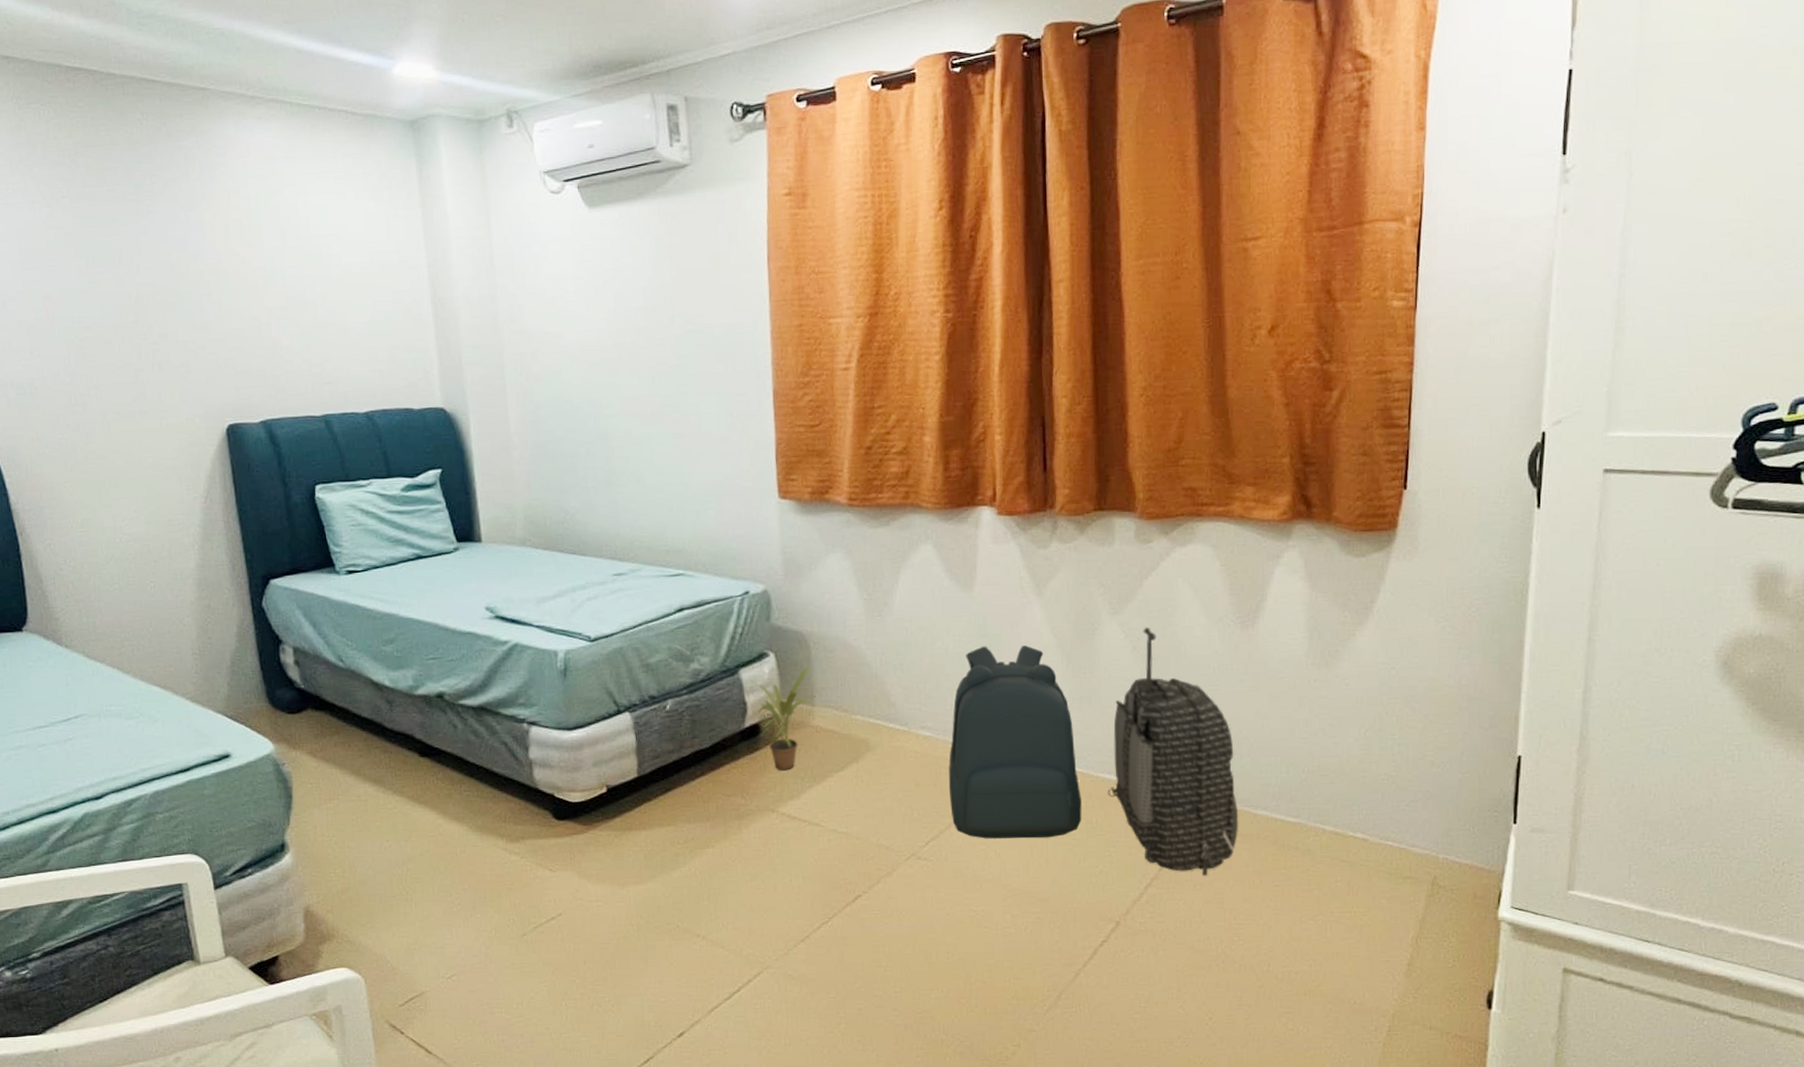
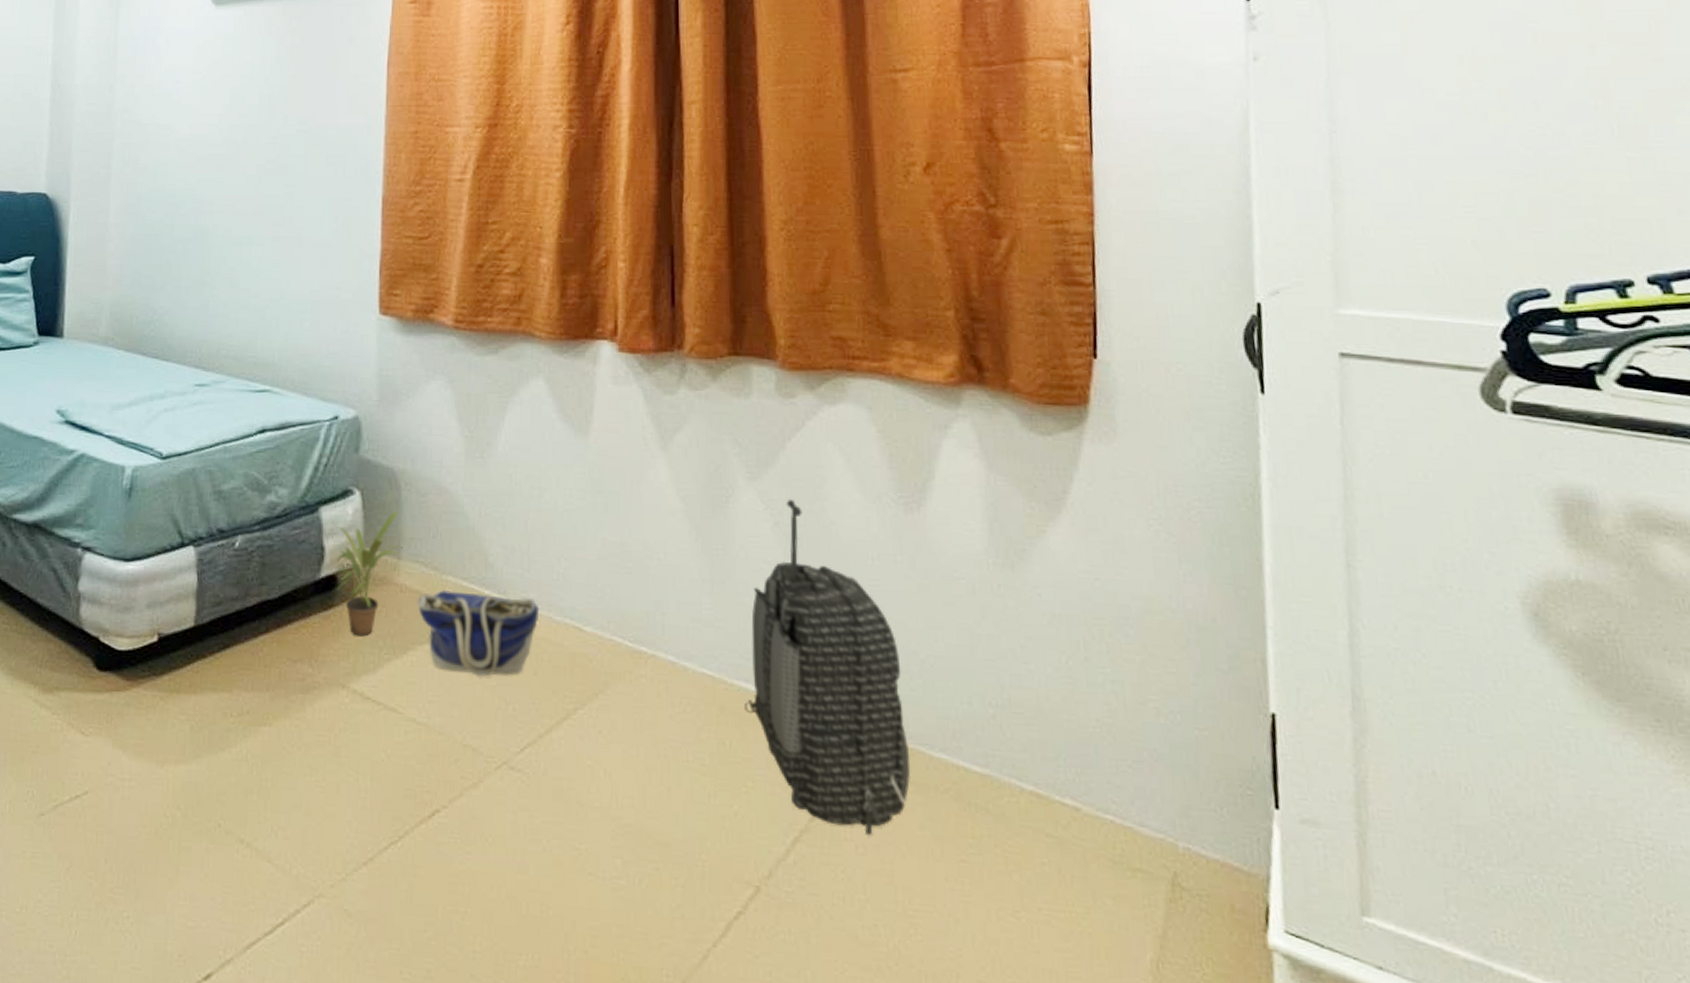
tote bag: none [831,726,937,793] -> present [417,589,540,678]
backpack: present [948,645,1082,839] -> none [551,504,713,760]

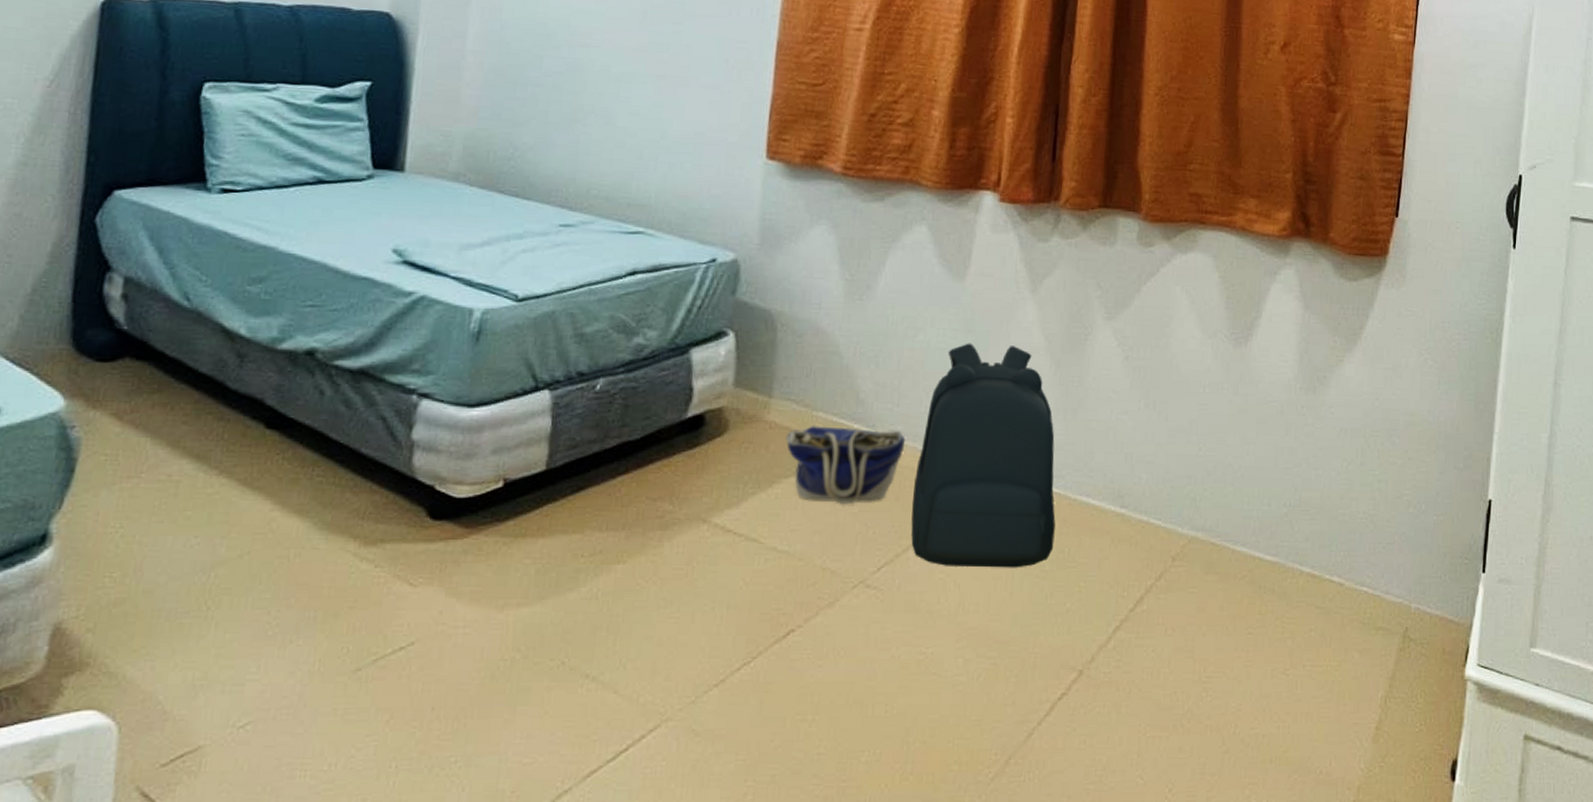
potted plant: present [337,511,403,637] -> none [704,351,776,473]
backpack: none [551,504,713,760] -> present [911,343,1056,568]
suitcase: present [745,500,911,835] -> none [1084,337,1218,619]

